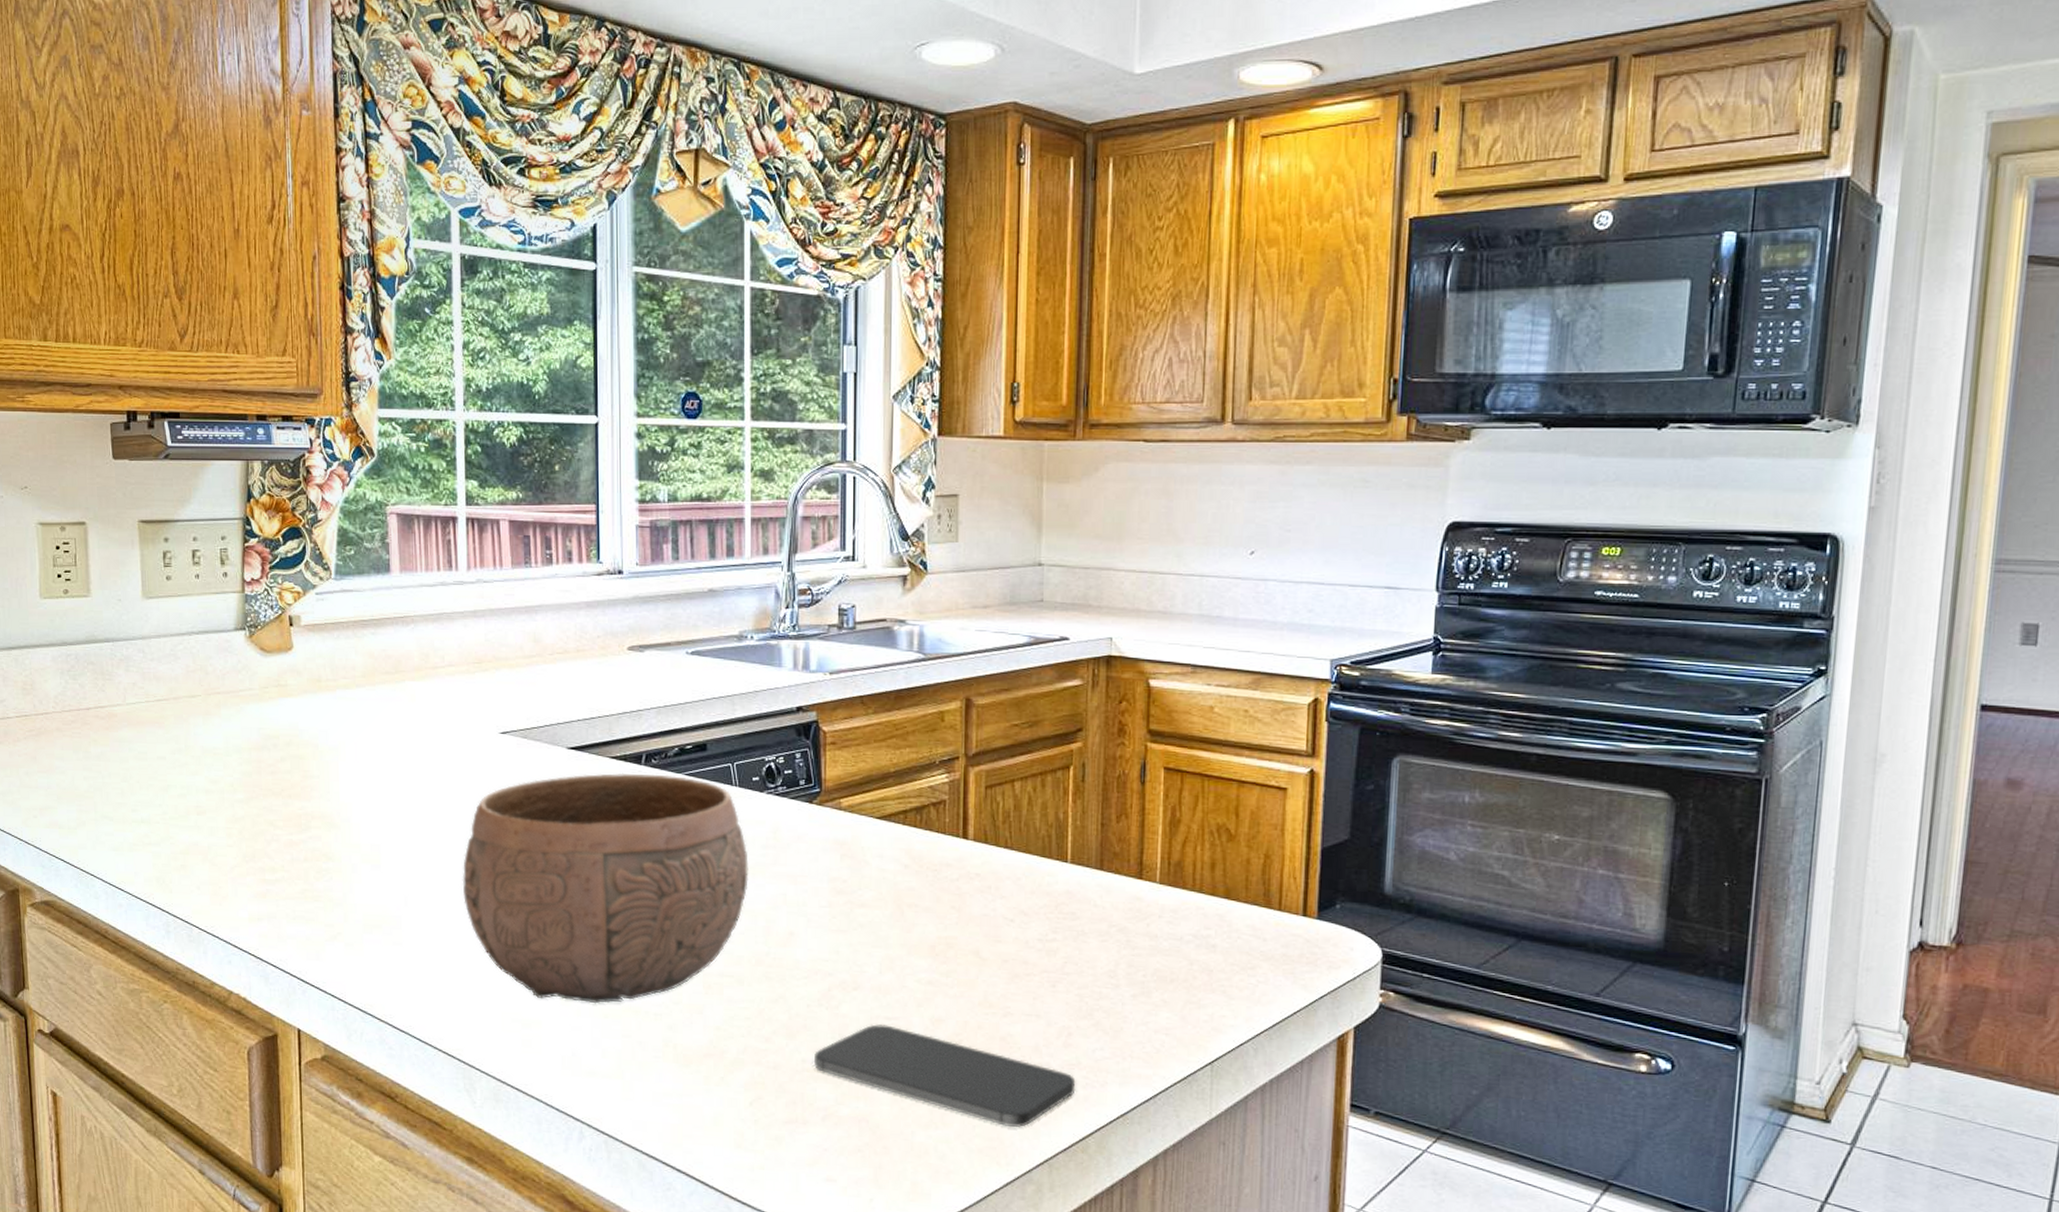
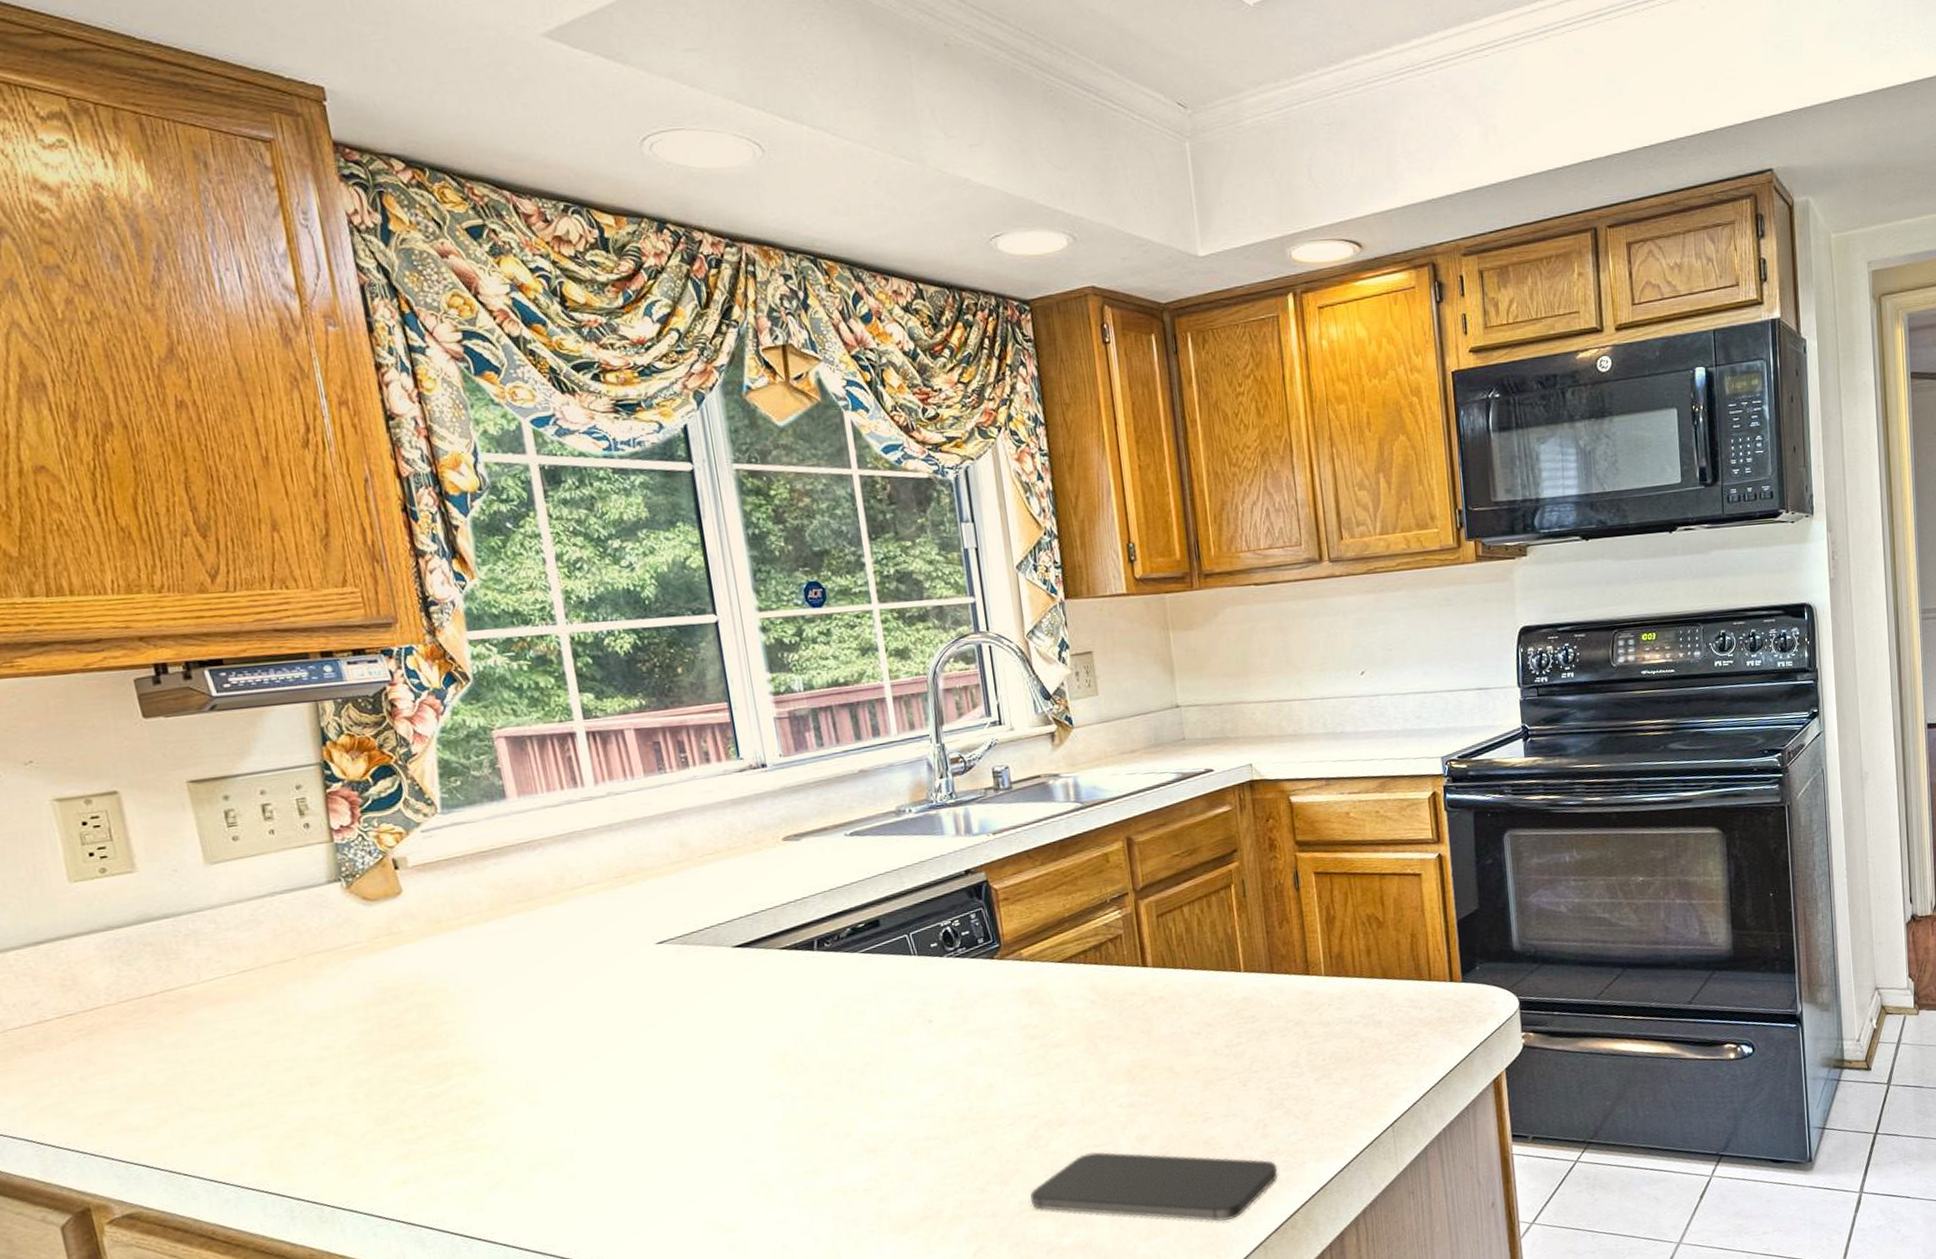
bowl: present [462,773,749,1004] -> none [634,955,941,1200]

